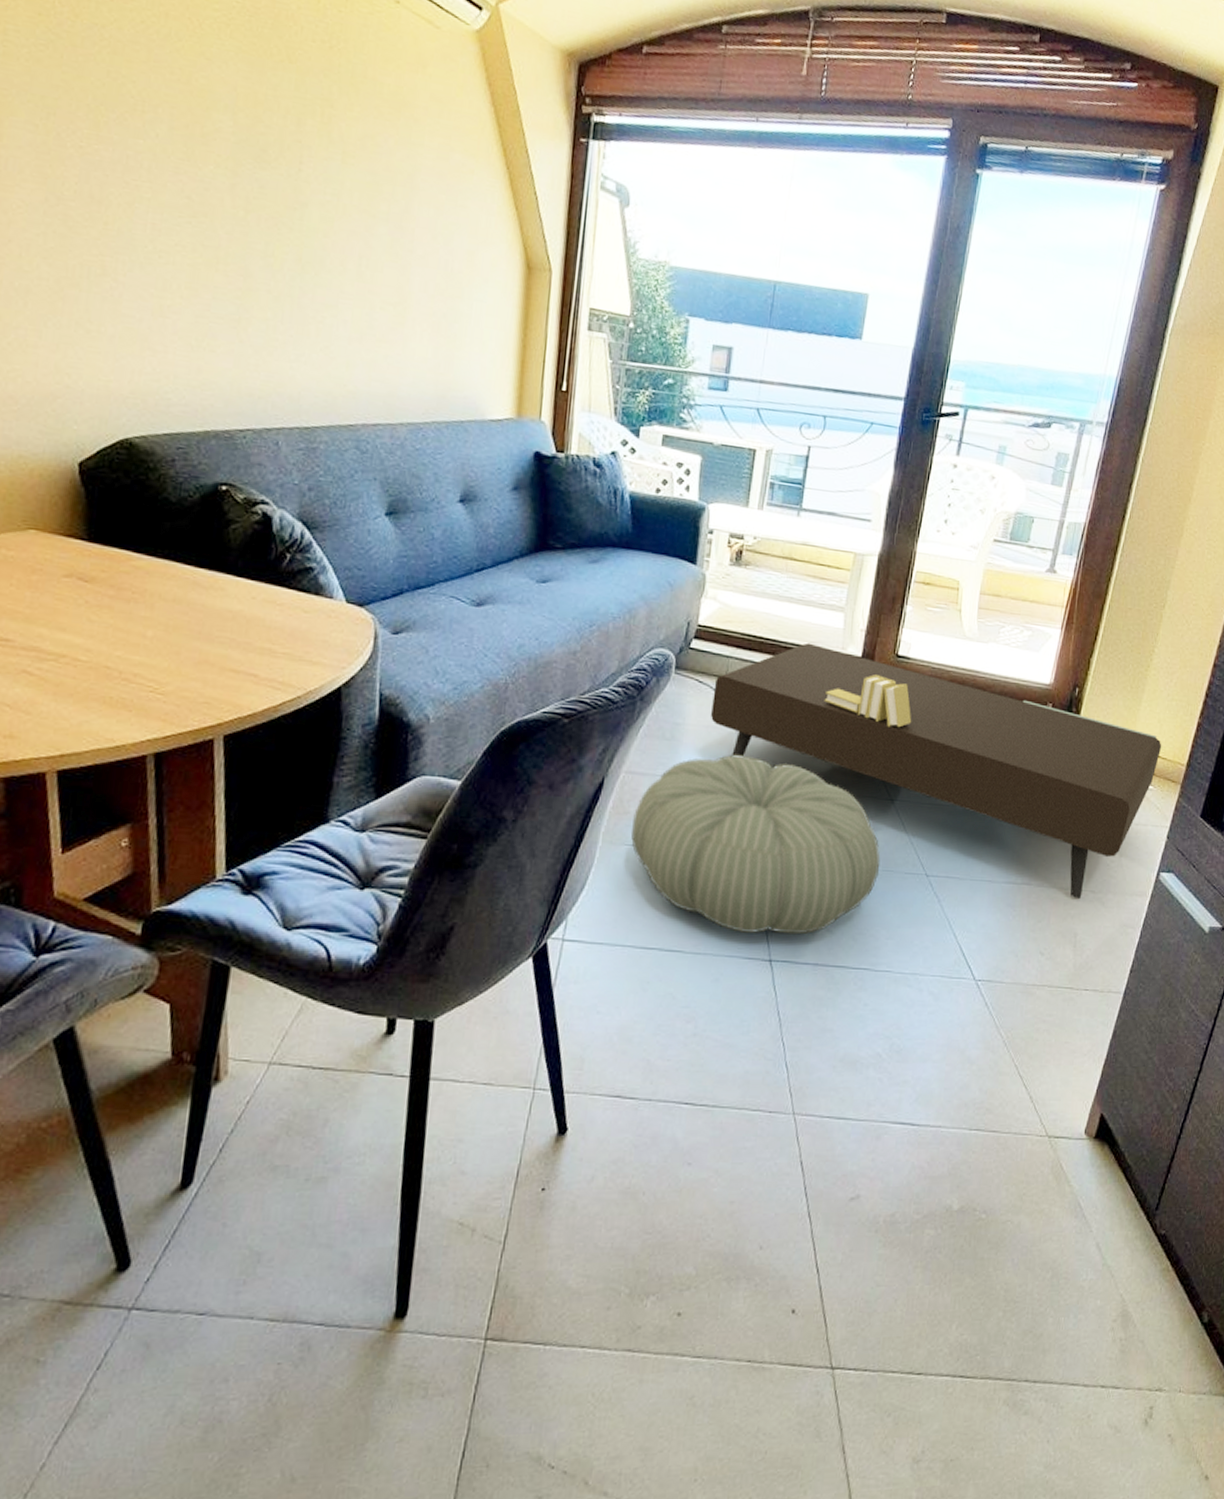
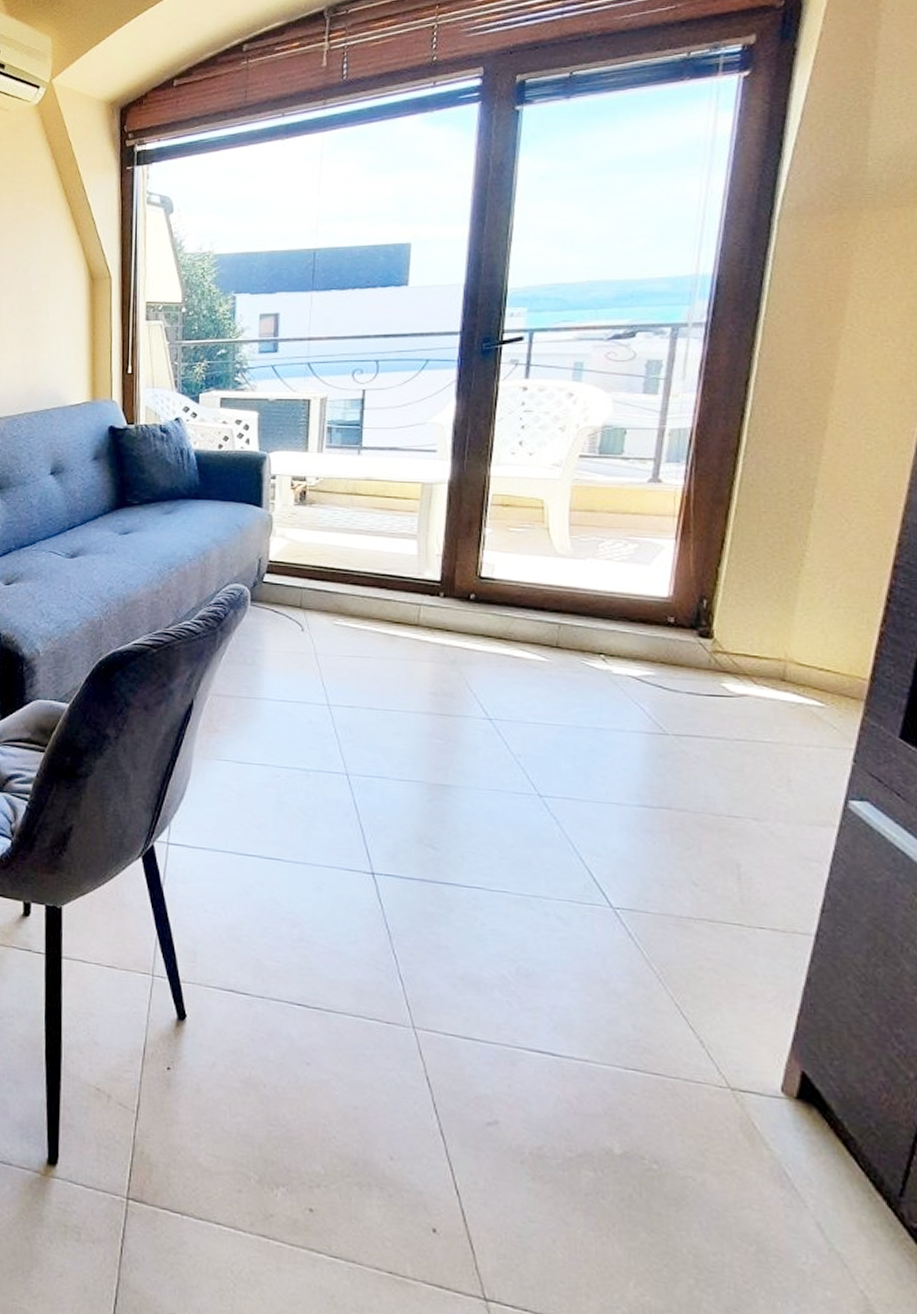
pouf: present [631,755,881,935] -> none [223,678,484,851]
coffee table: present [711,642,1162,900] -> none [290,570,831,827]
books: present [824,675,912,728] -> none [404,597,505,648]

